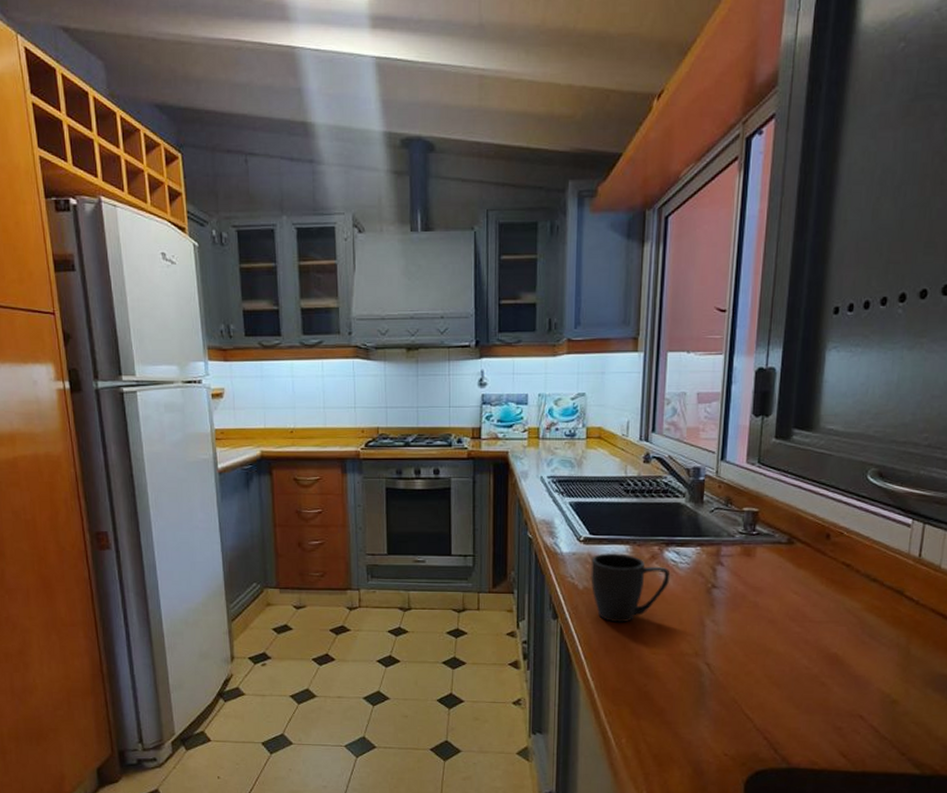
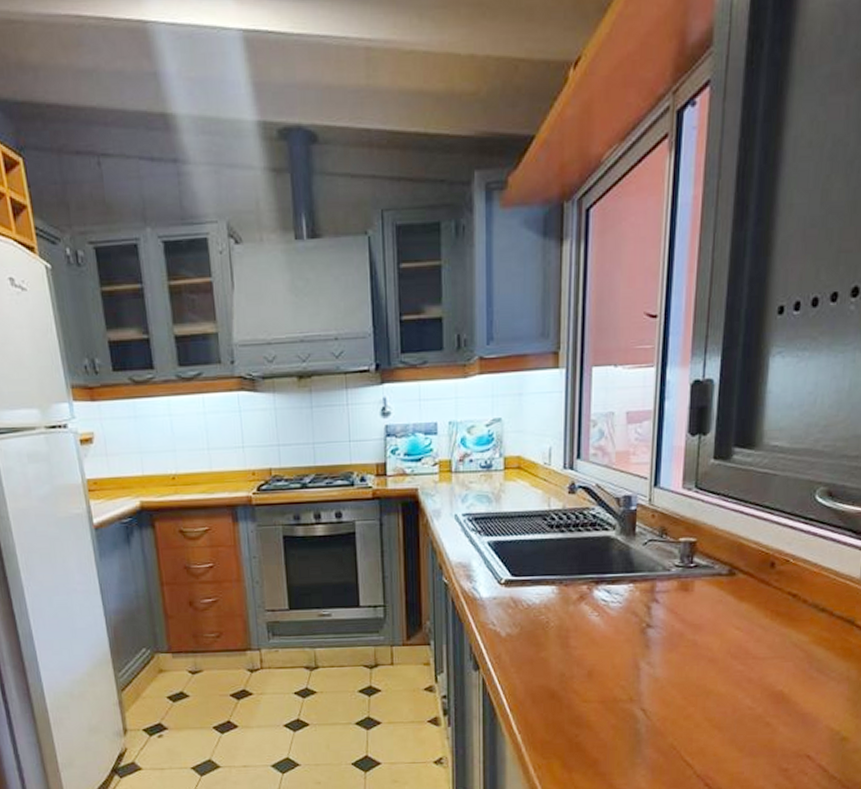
mug: present [591,553,671,623] -> none [514,595,601,671]

